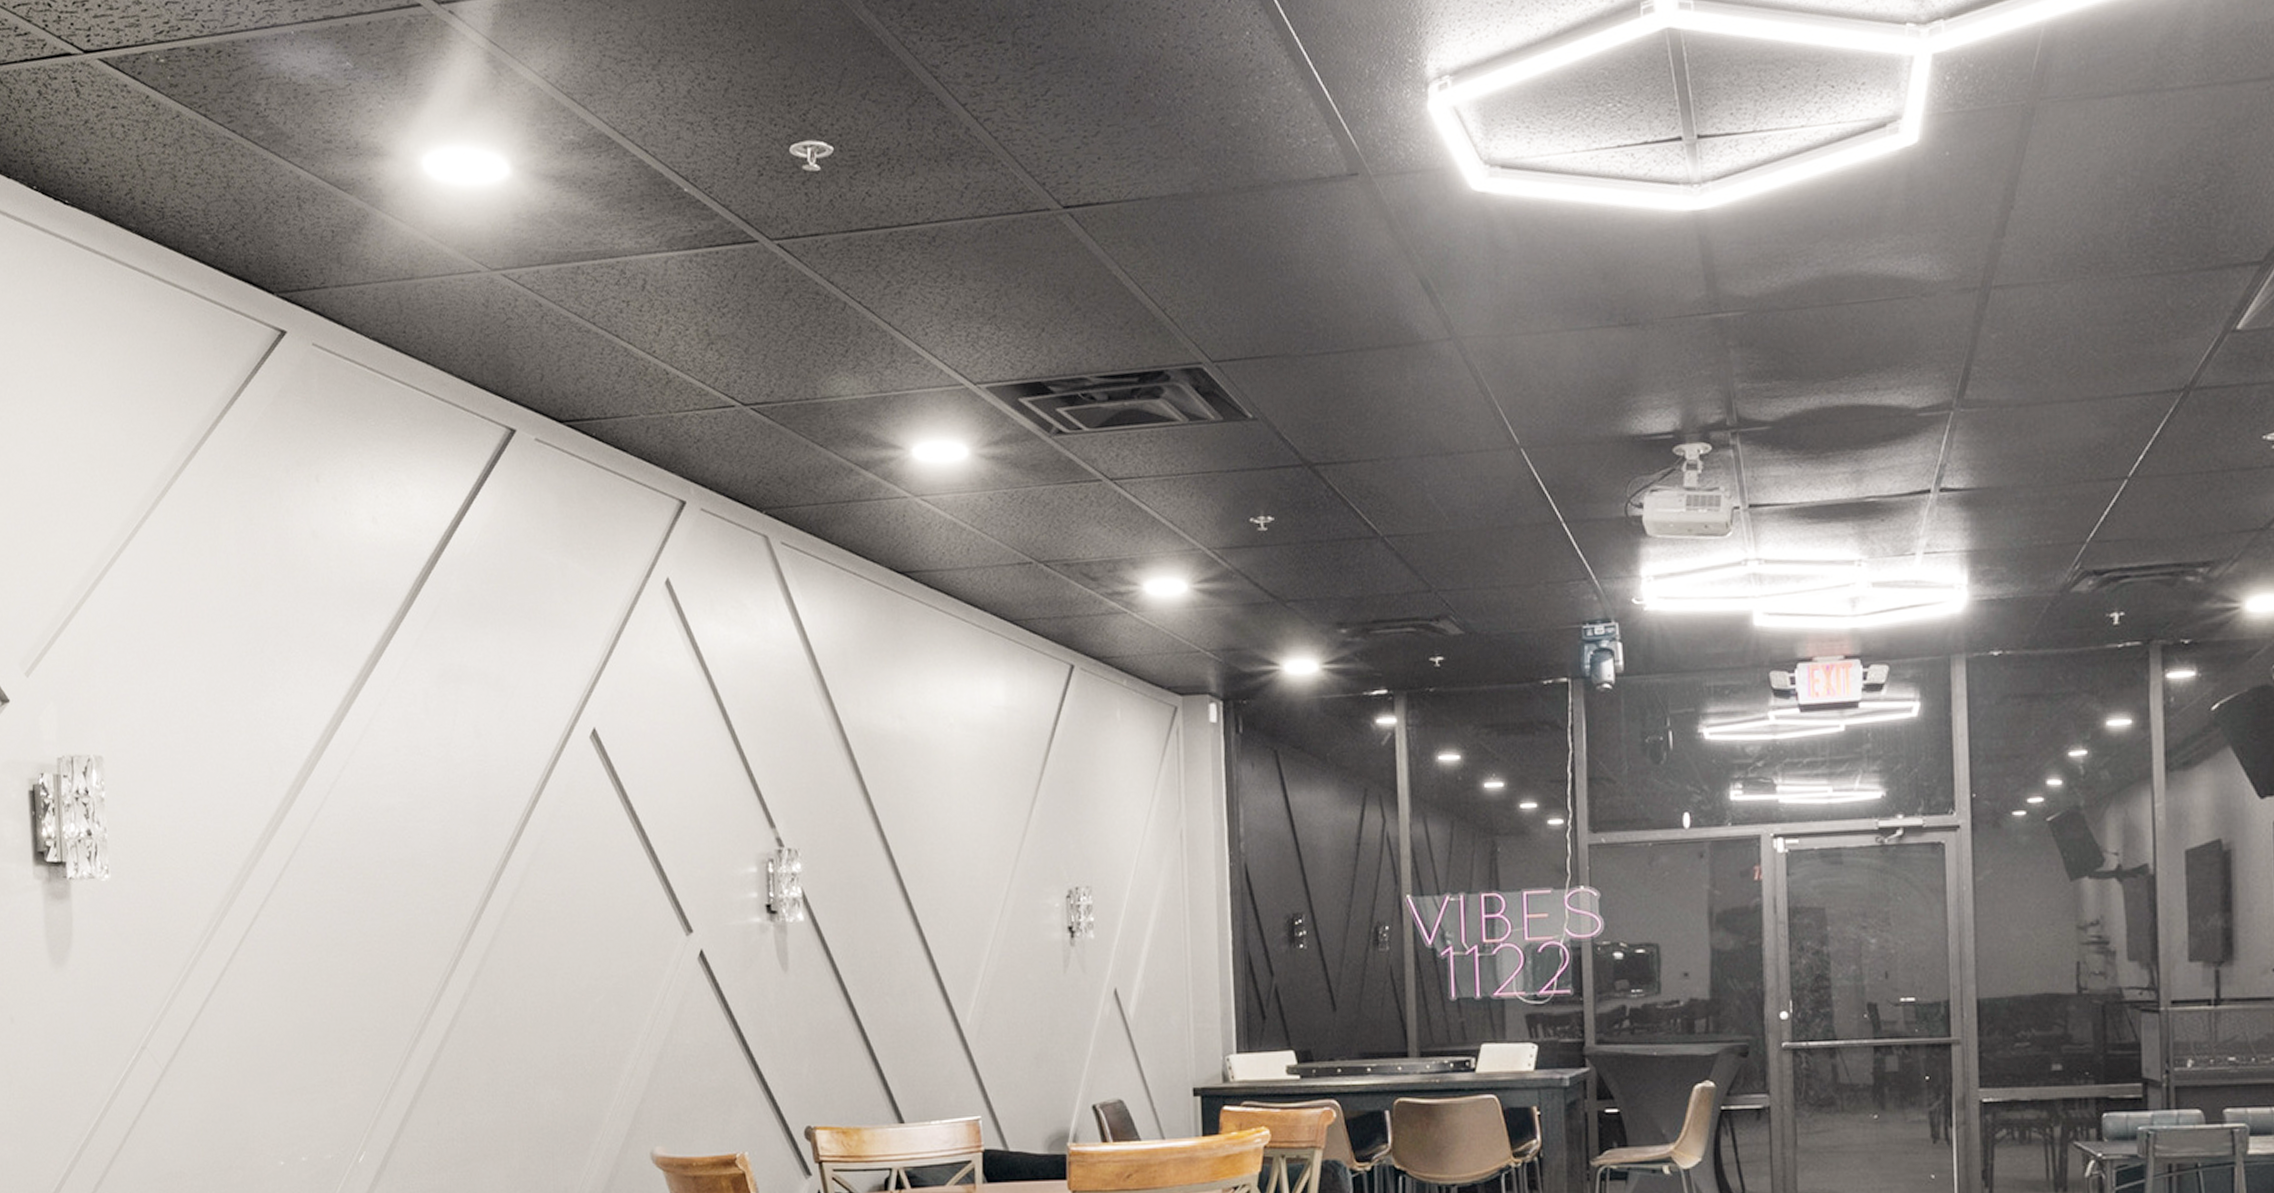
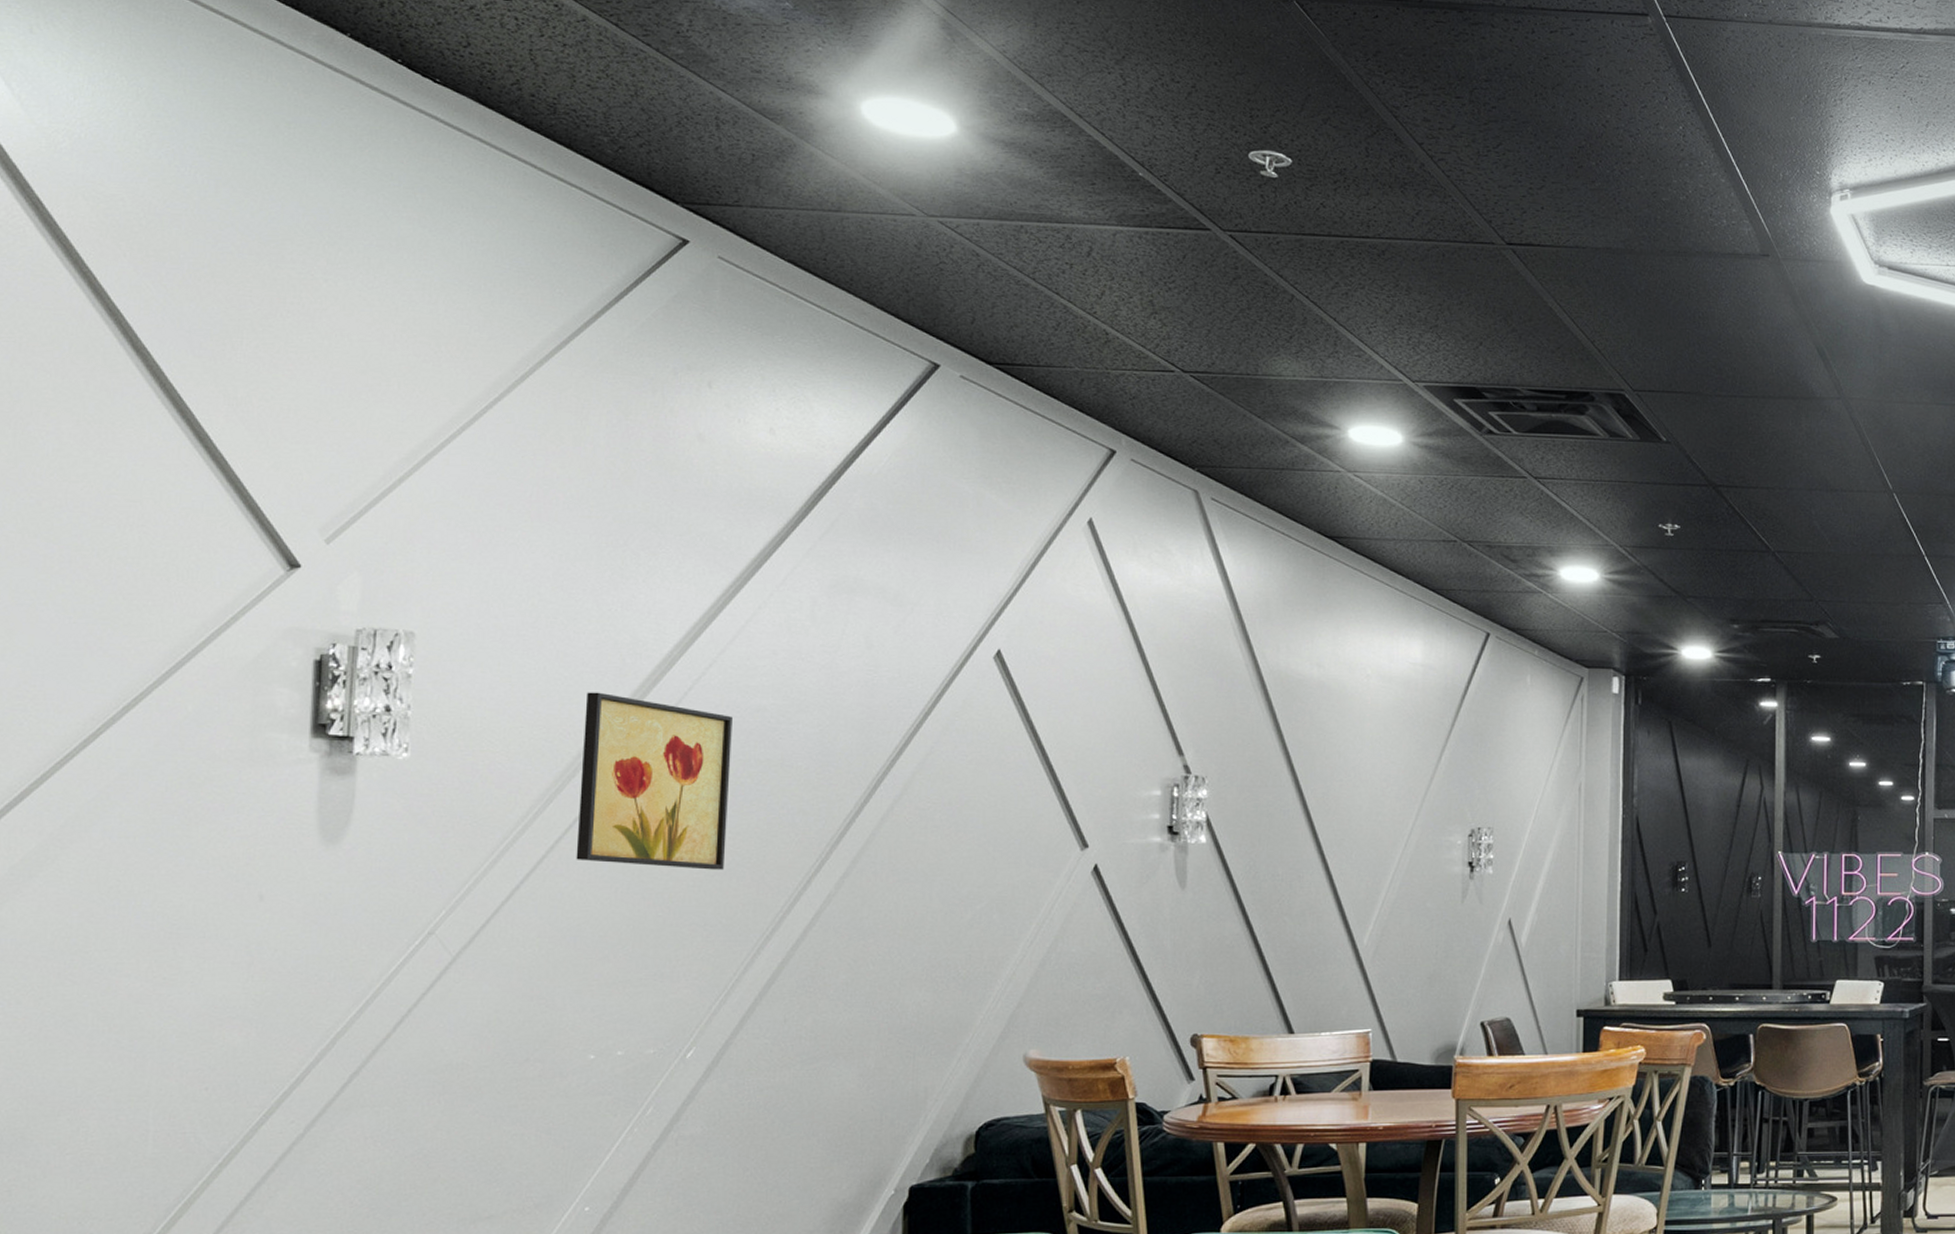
wall art: none [244,802,373,975] -> present [576,692,733,870]

